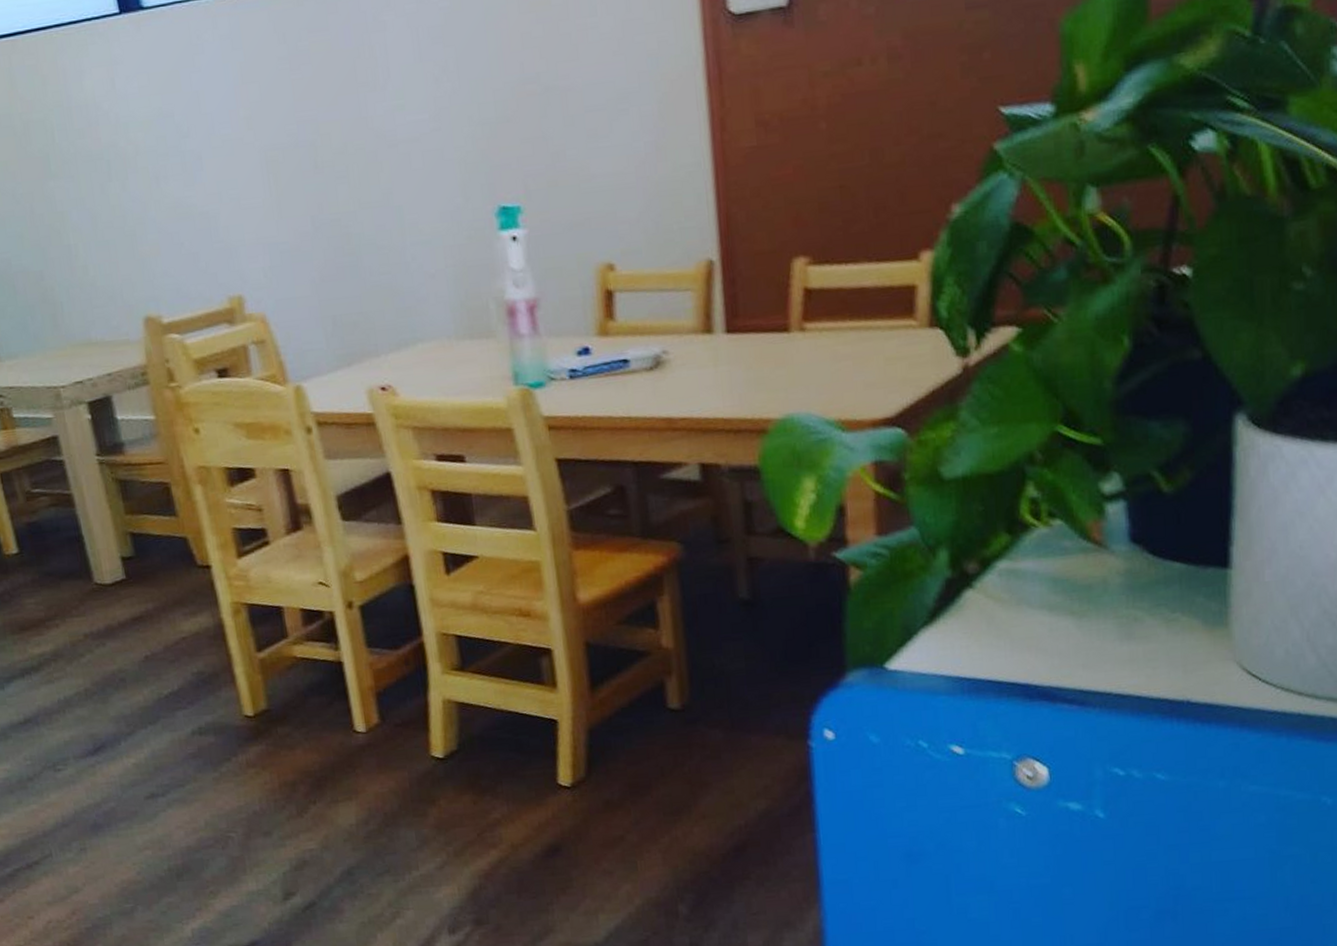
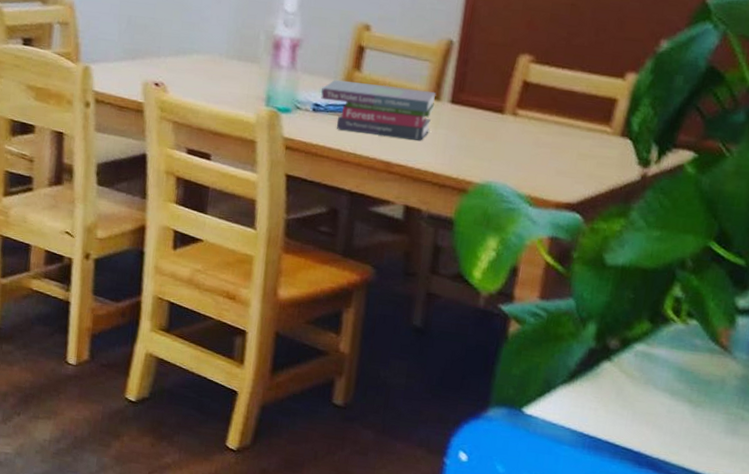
books: none [575,324,709,393] -> present [321,79,437,141]

